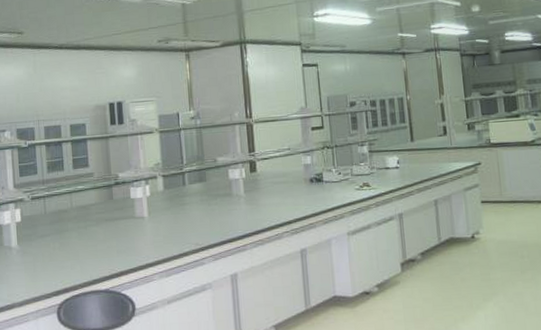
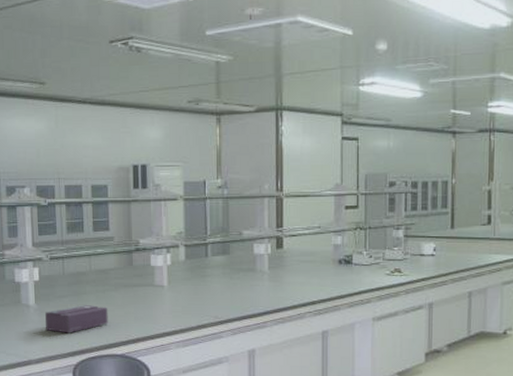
tissue box: none [28,241,91,273] -> present [45,304,108,333]

